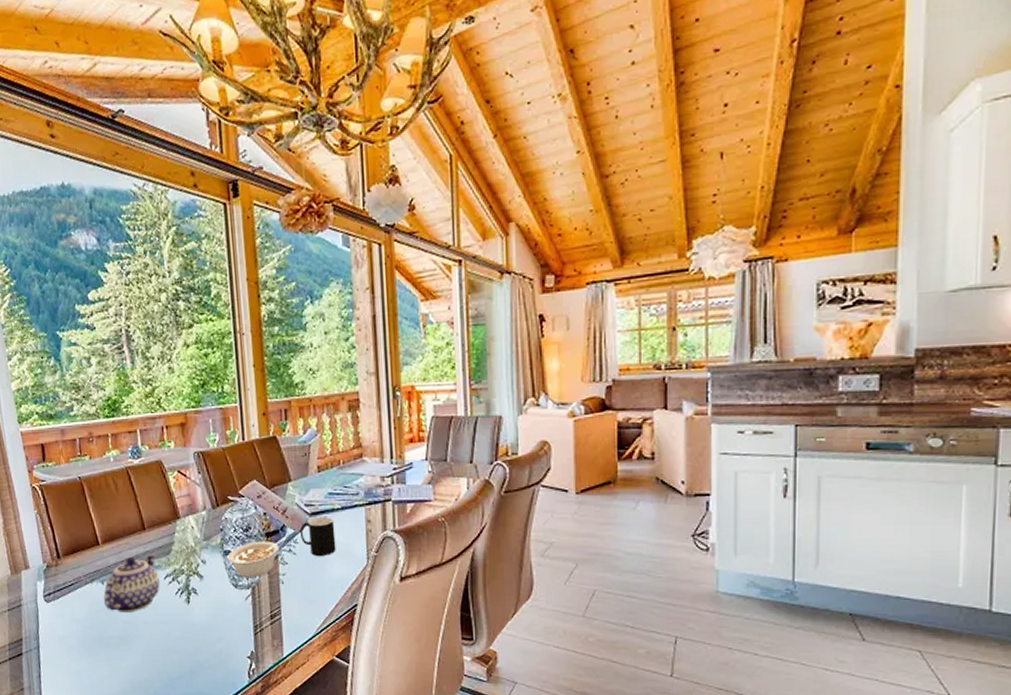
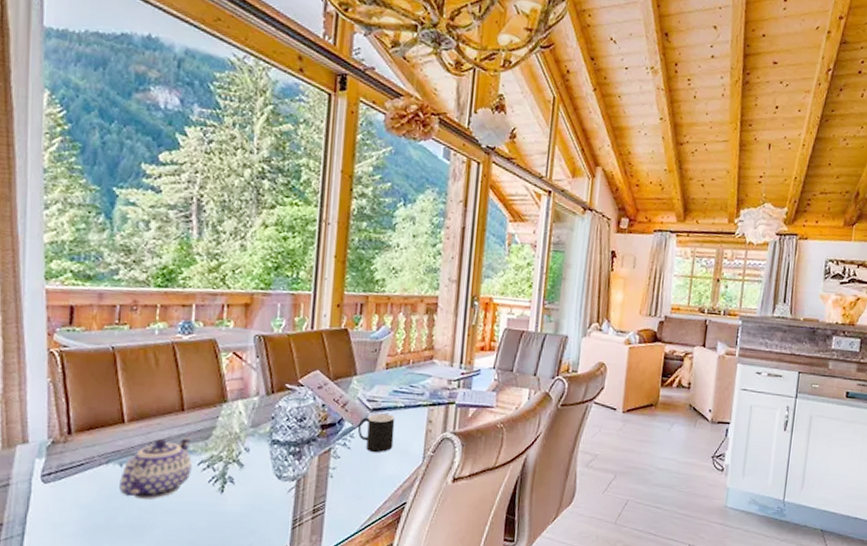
legume: present [227,536,287,578] -> none [275,430,343,470]

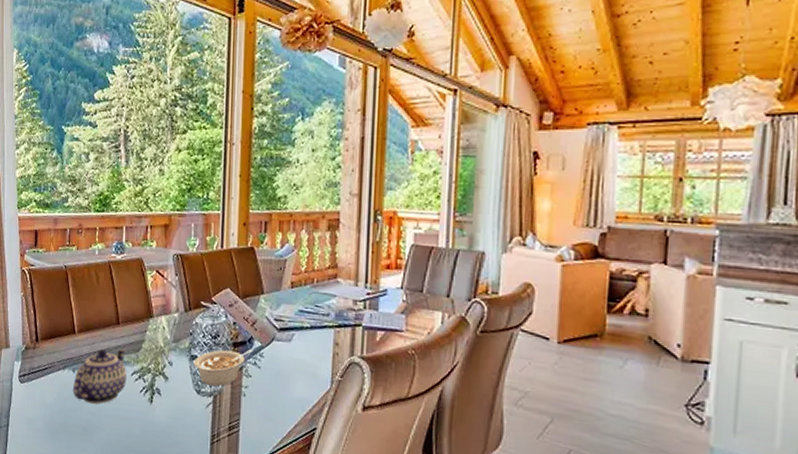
legume: none [275,430,343,470] -> present [193,348,253,387]
cup: present [357,413,395,452] -> none [266,333,302,374]

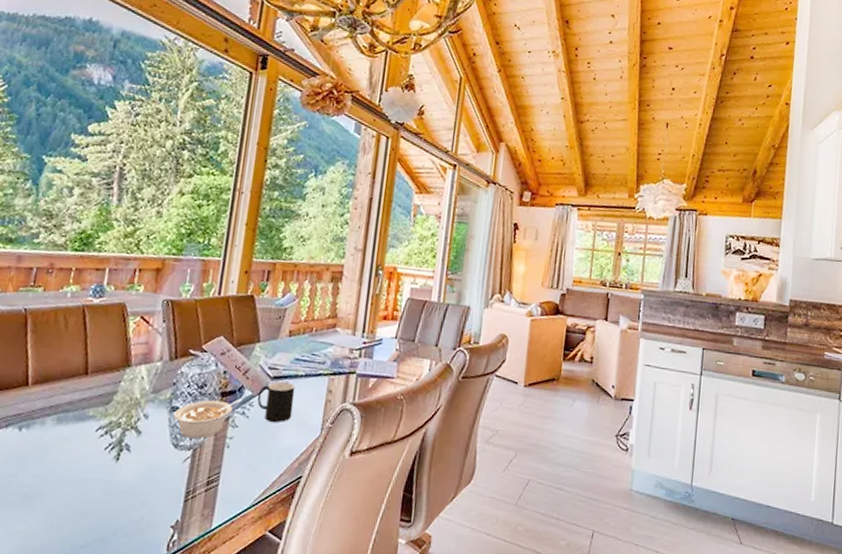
teapot: present [73,348,127,404] -> none [16,402,93,466]
cup: none [266,333,302,374] -> present [257,382,296,422]

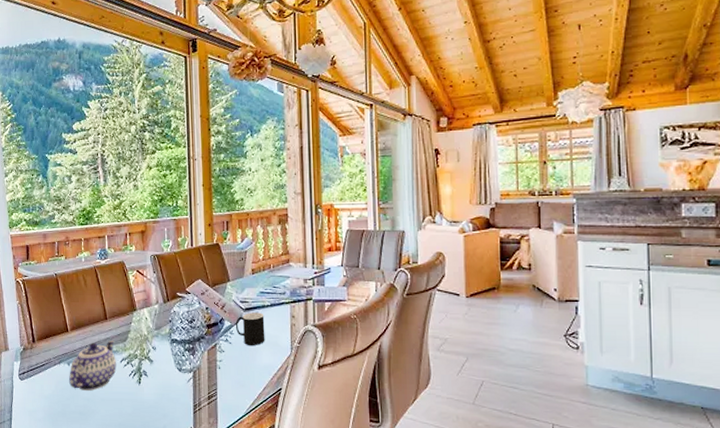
teapot: none [16,402,93,466] -> present [69,341,117,391]
legume: present [173,398,243,439] -> none [174,328,225,364]

